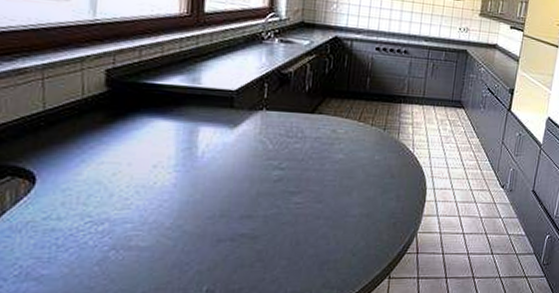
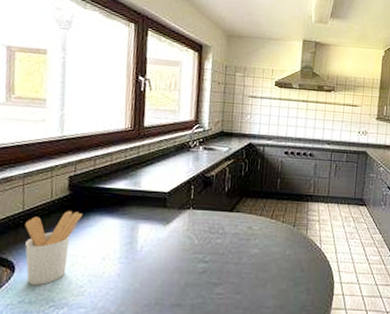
utensil holder: none [47,110,126,199] -> present [25,210,83,286]

